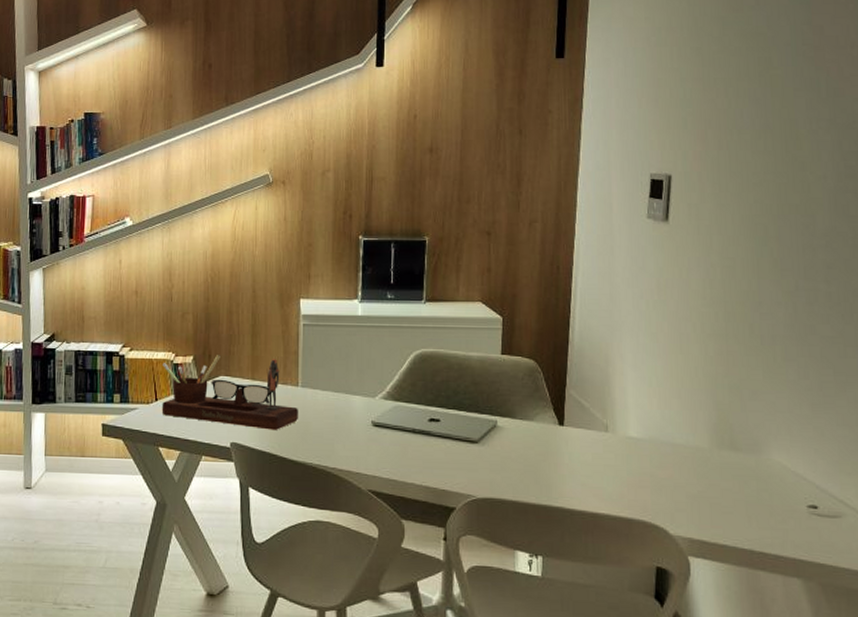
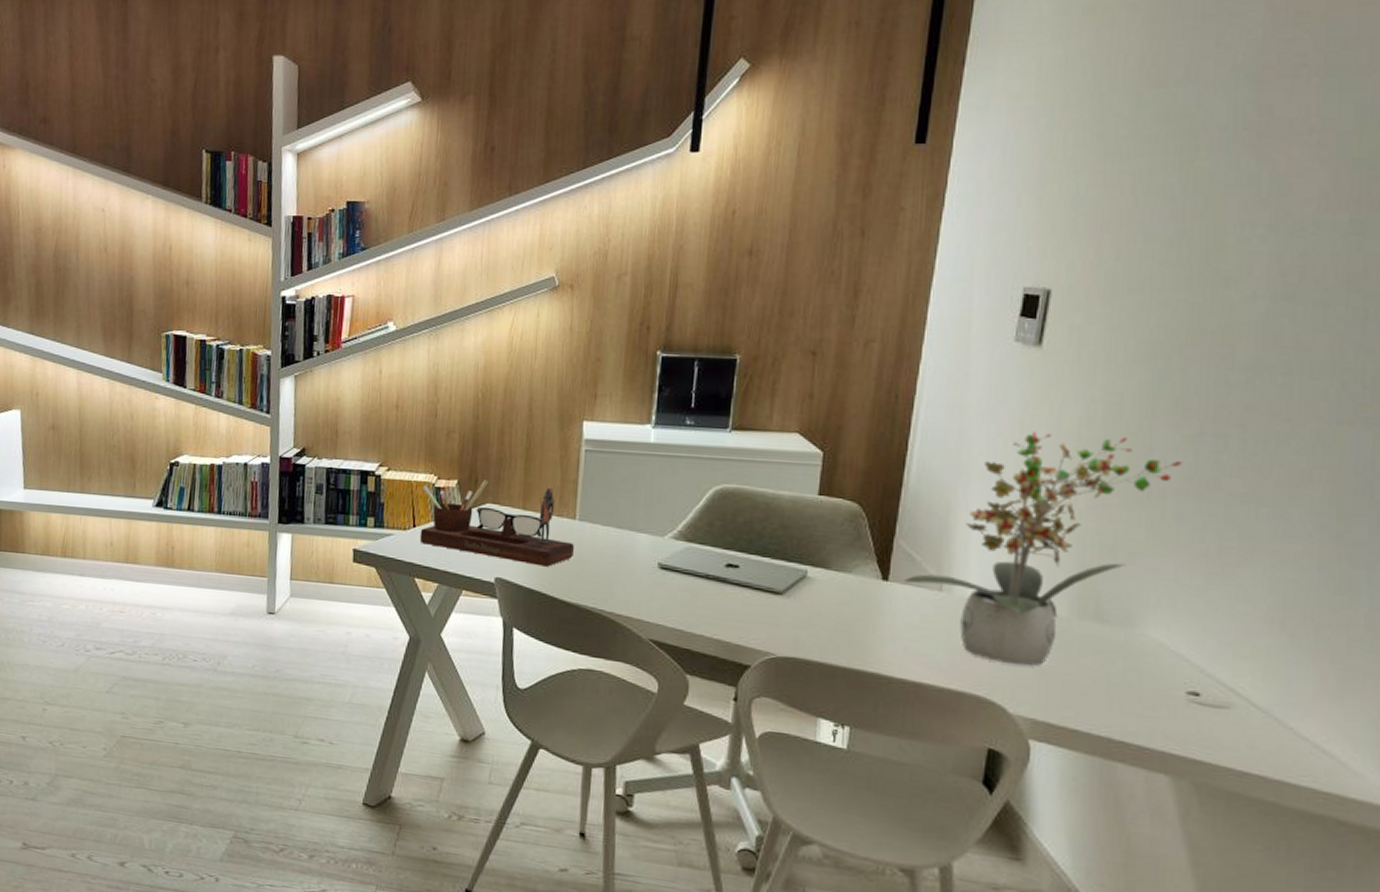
potted plant: none [576,293,786,493] -> present [904,432,1183,666]

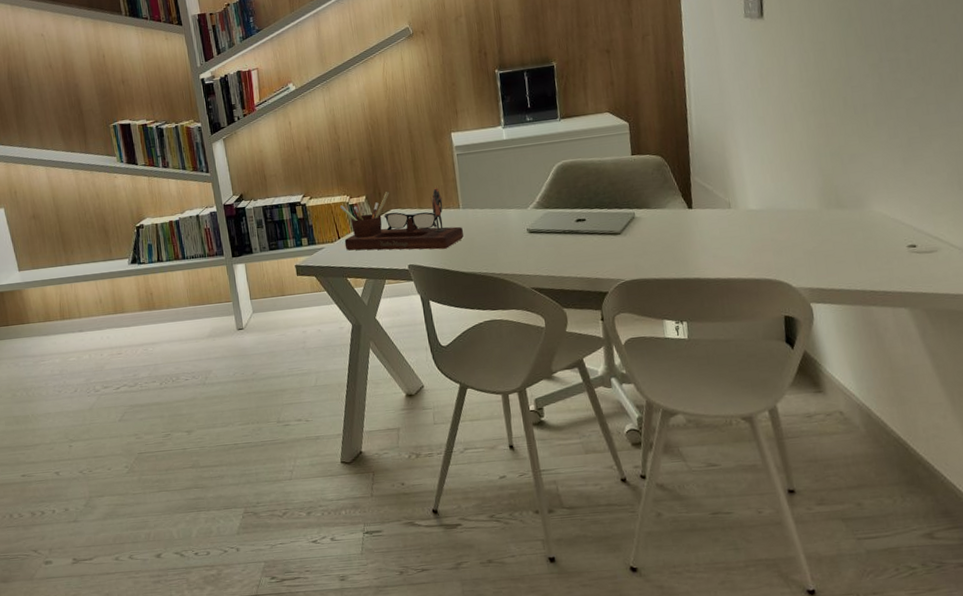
potted plant: present [904,432,1183,666] -> none [703,72,873,252]

